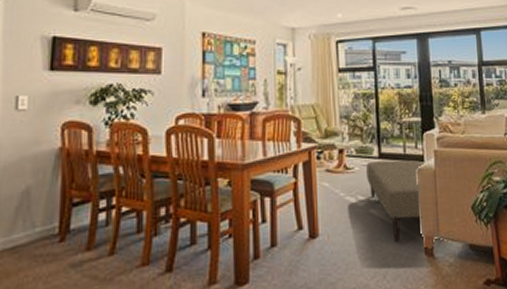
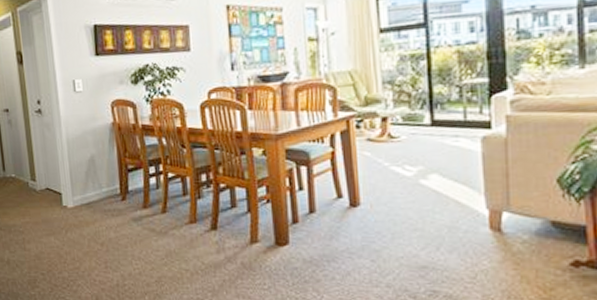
ottoman: present [366,159,427,242] -> none [415,126,495,214]

